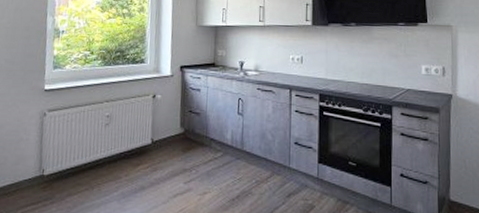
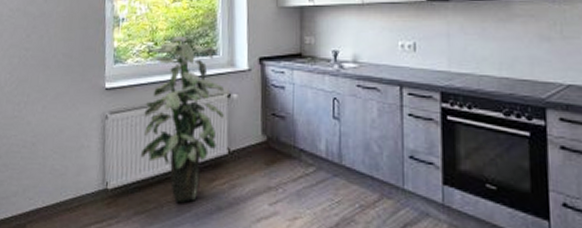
indoor plant: none [74,47,150,185] -> present [140,36,224,204]

